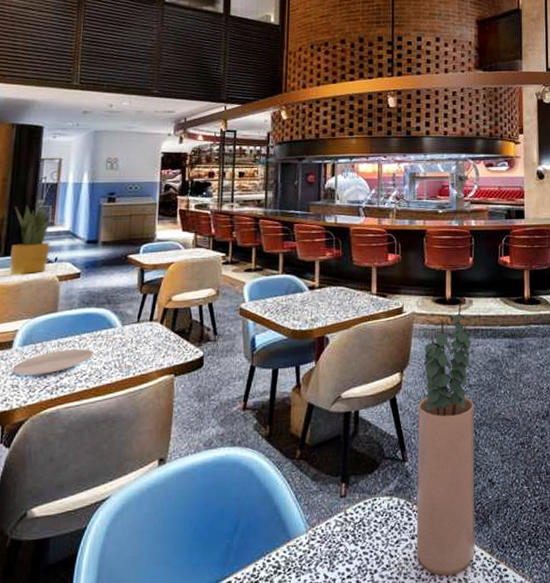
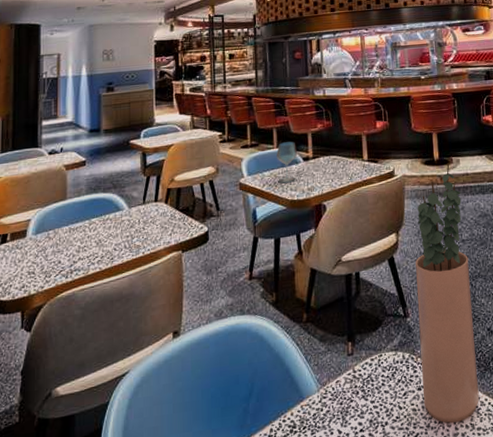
planter: present [8,202,57,275] -> none [17,96,59,168]
plate: present [12,349,93,375] -> none [28,232,103,262]
wine glass: none [280,268,304,312] -> present [276,141,298,184]

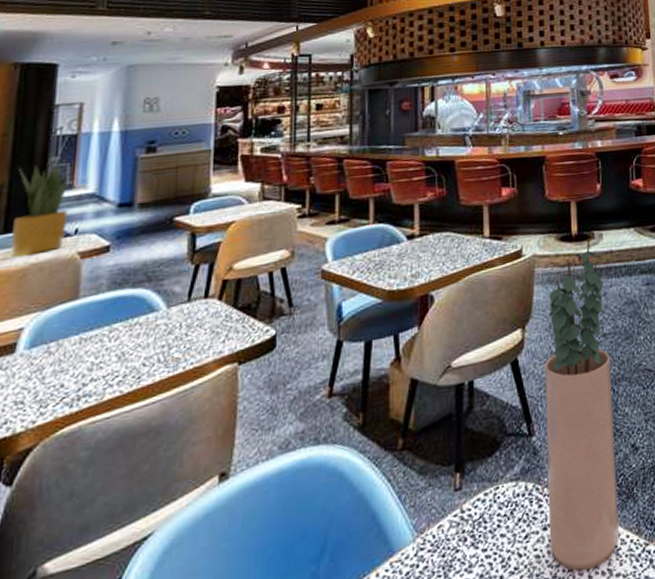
planter: none [17,96,59,168] -> present [10,159,77,258]
wine glass: present [276,141,298,184] -> none [371,215,400,270]

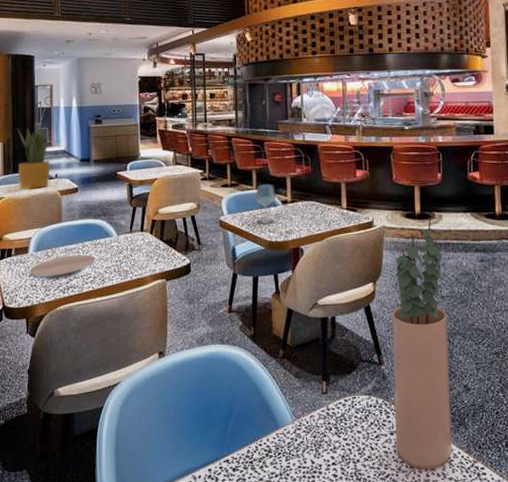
plate: none [15,342,129,388] -> present [30,255,95,276]
wine glass: none [371,215,400,270] -> present [255,184,277,224]

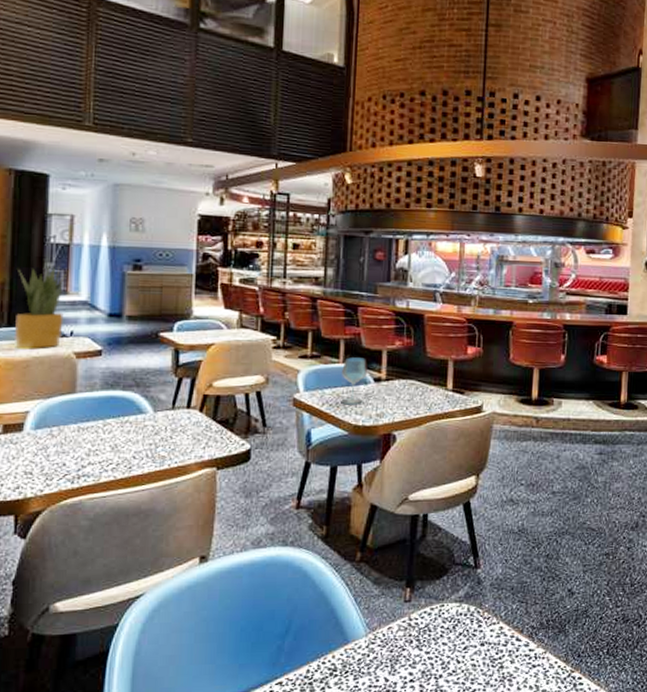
plate: present [30,255,95,276] -> none [24,435,120,462]
vase: present [391,218,452,469] -> none [485,404,559,682]

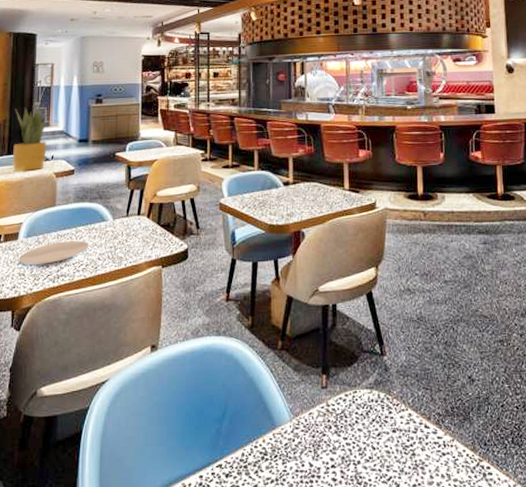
plate: none [24,435,120,462] -> present [19,241,89,265]
wine glass: present [341,357,368,405] -> none [256,165,278,207]

